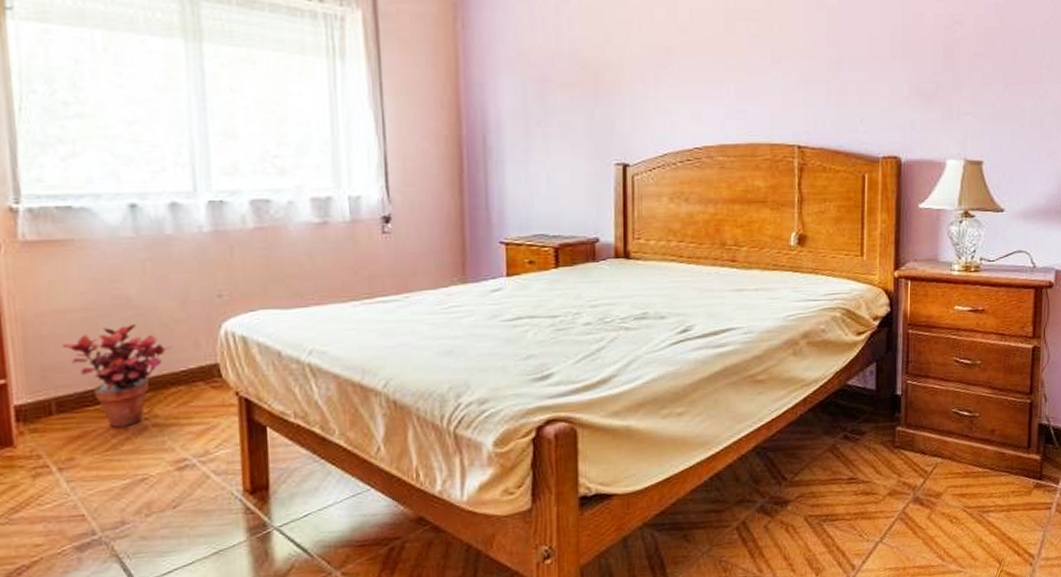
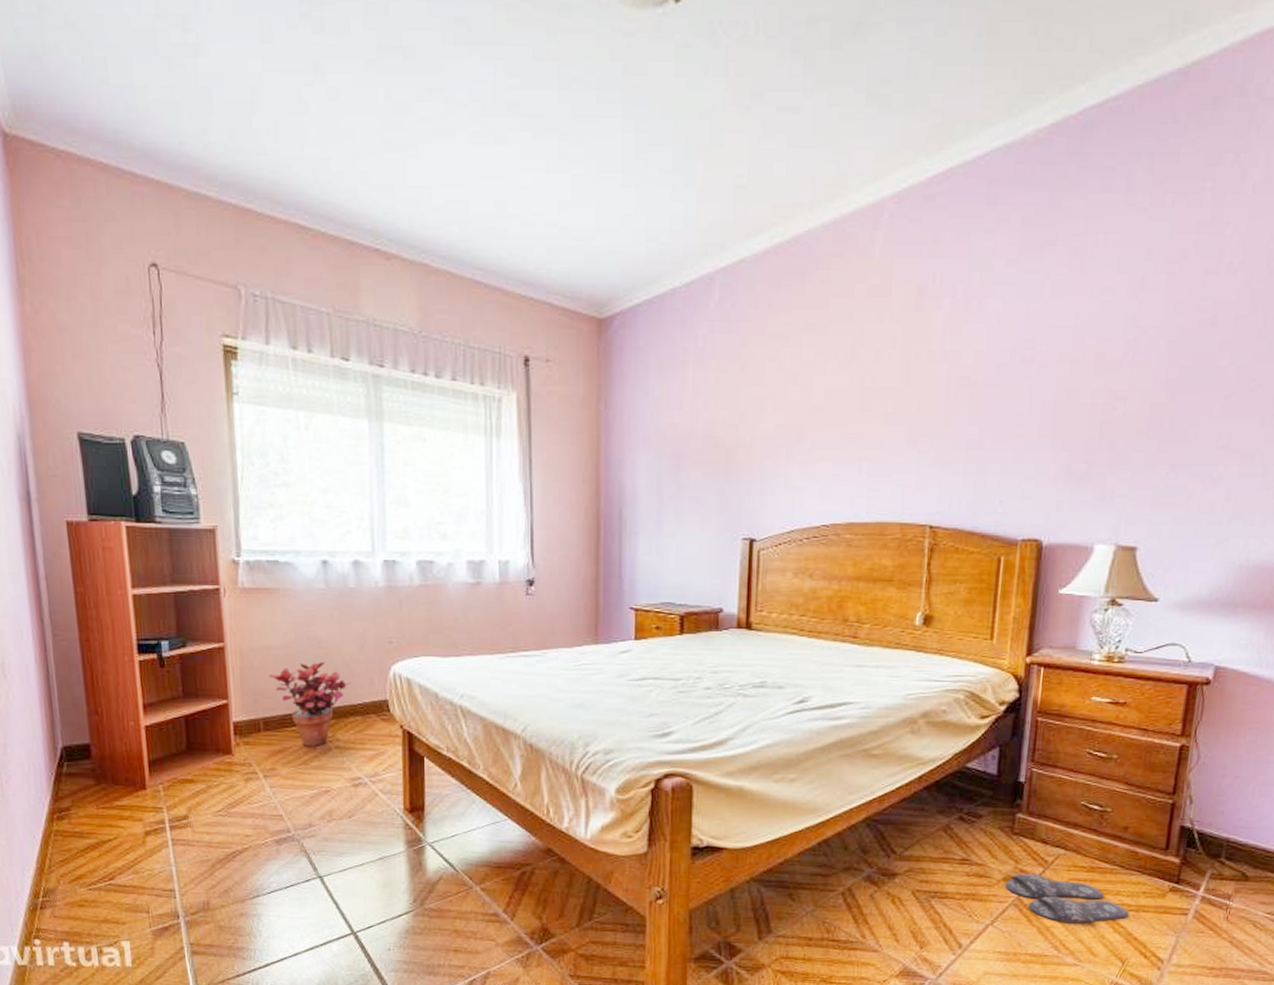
slippers: none [891,485,1002,531] -> present [1006,873,1129,923]

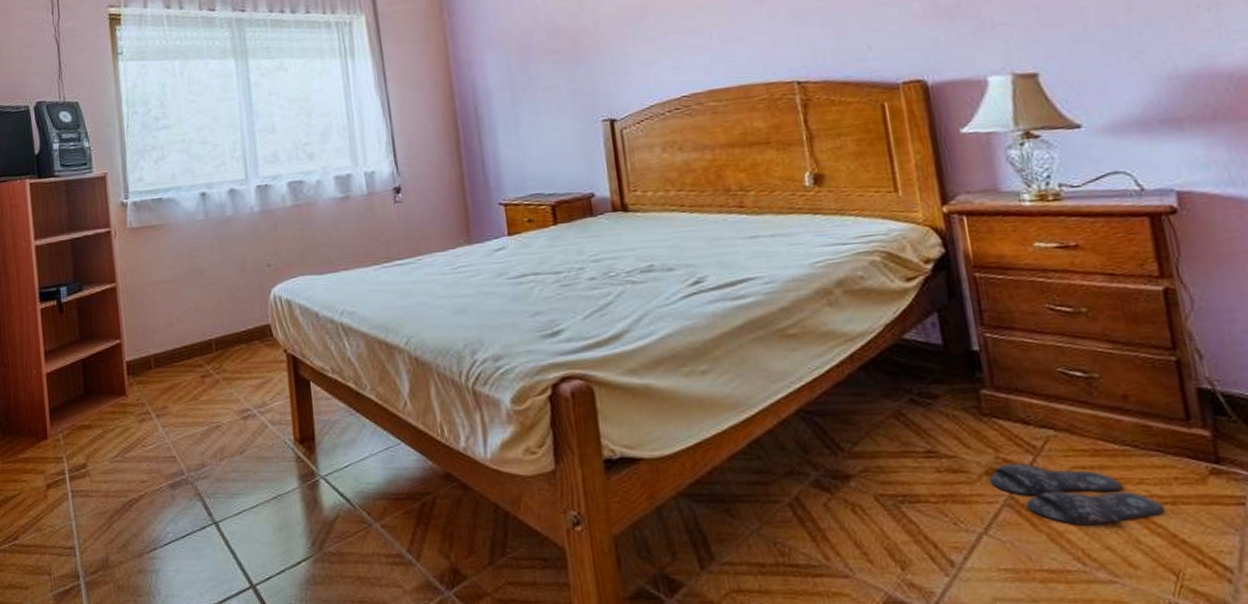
potted plant: present [268,662,351,746] -> none [157,292,234,380]

